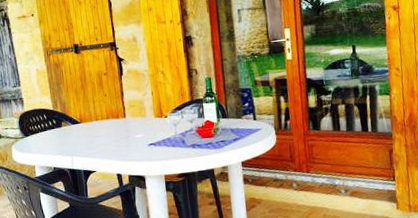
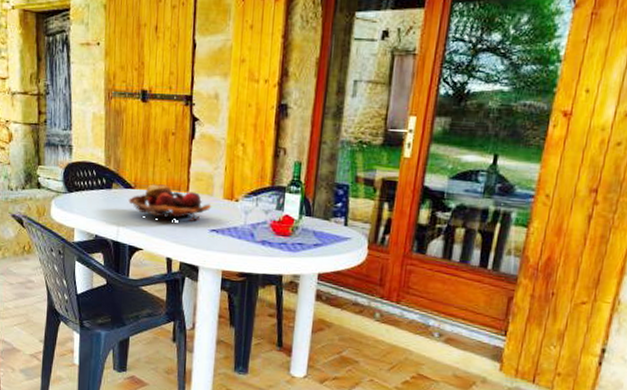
fruit basket: none [77,115,147,145] -> present [128,184,212,222]

